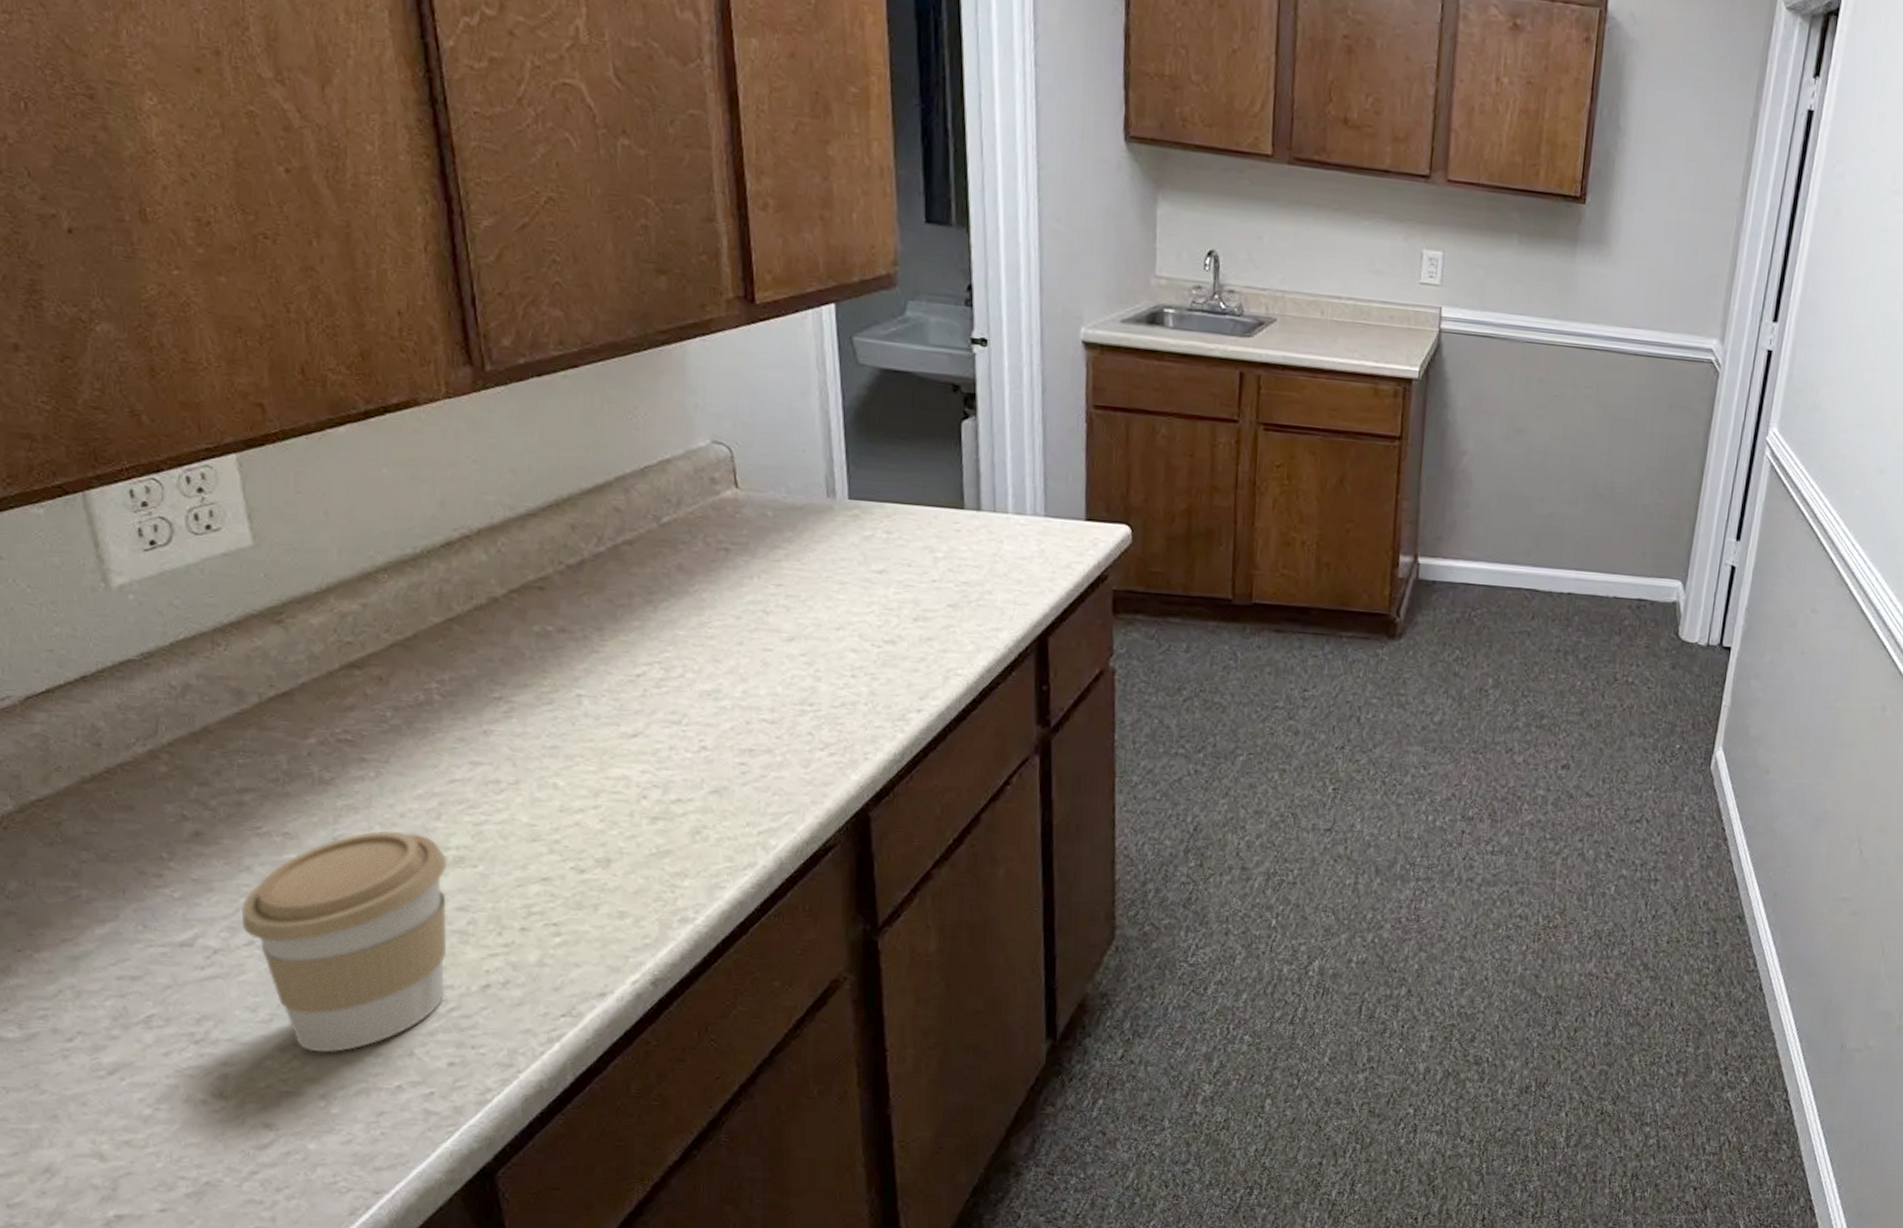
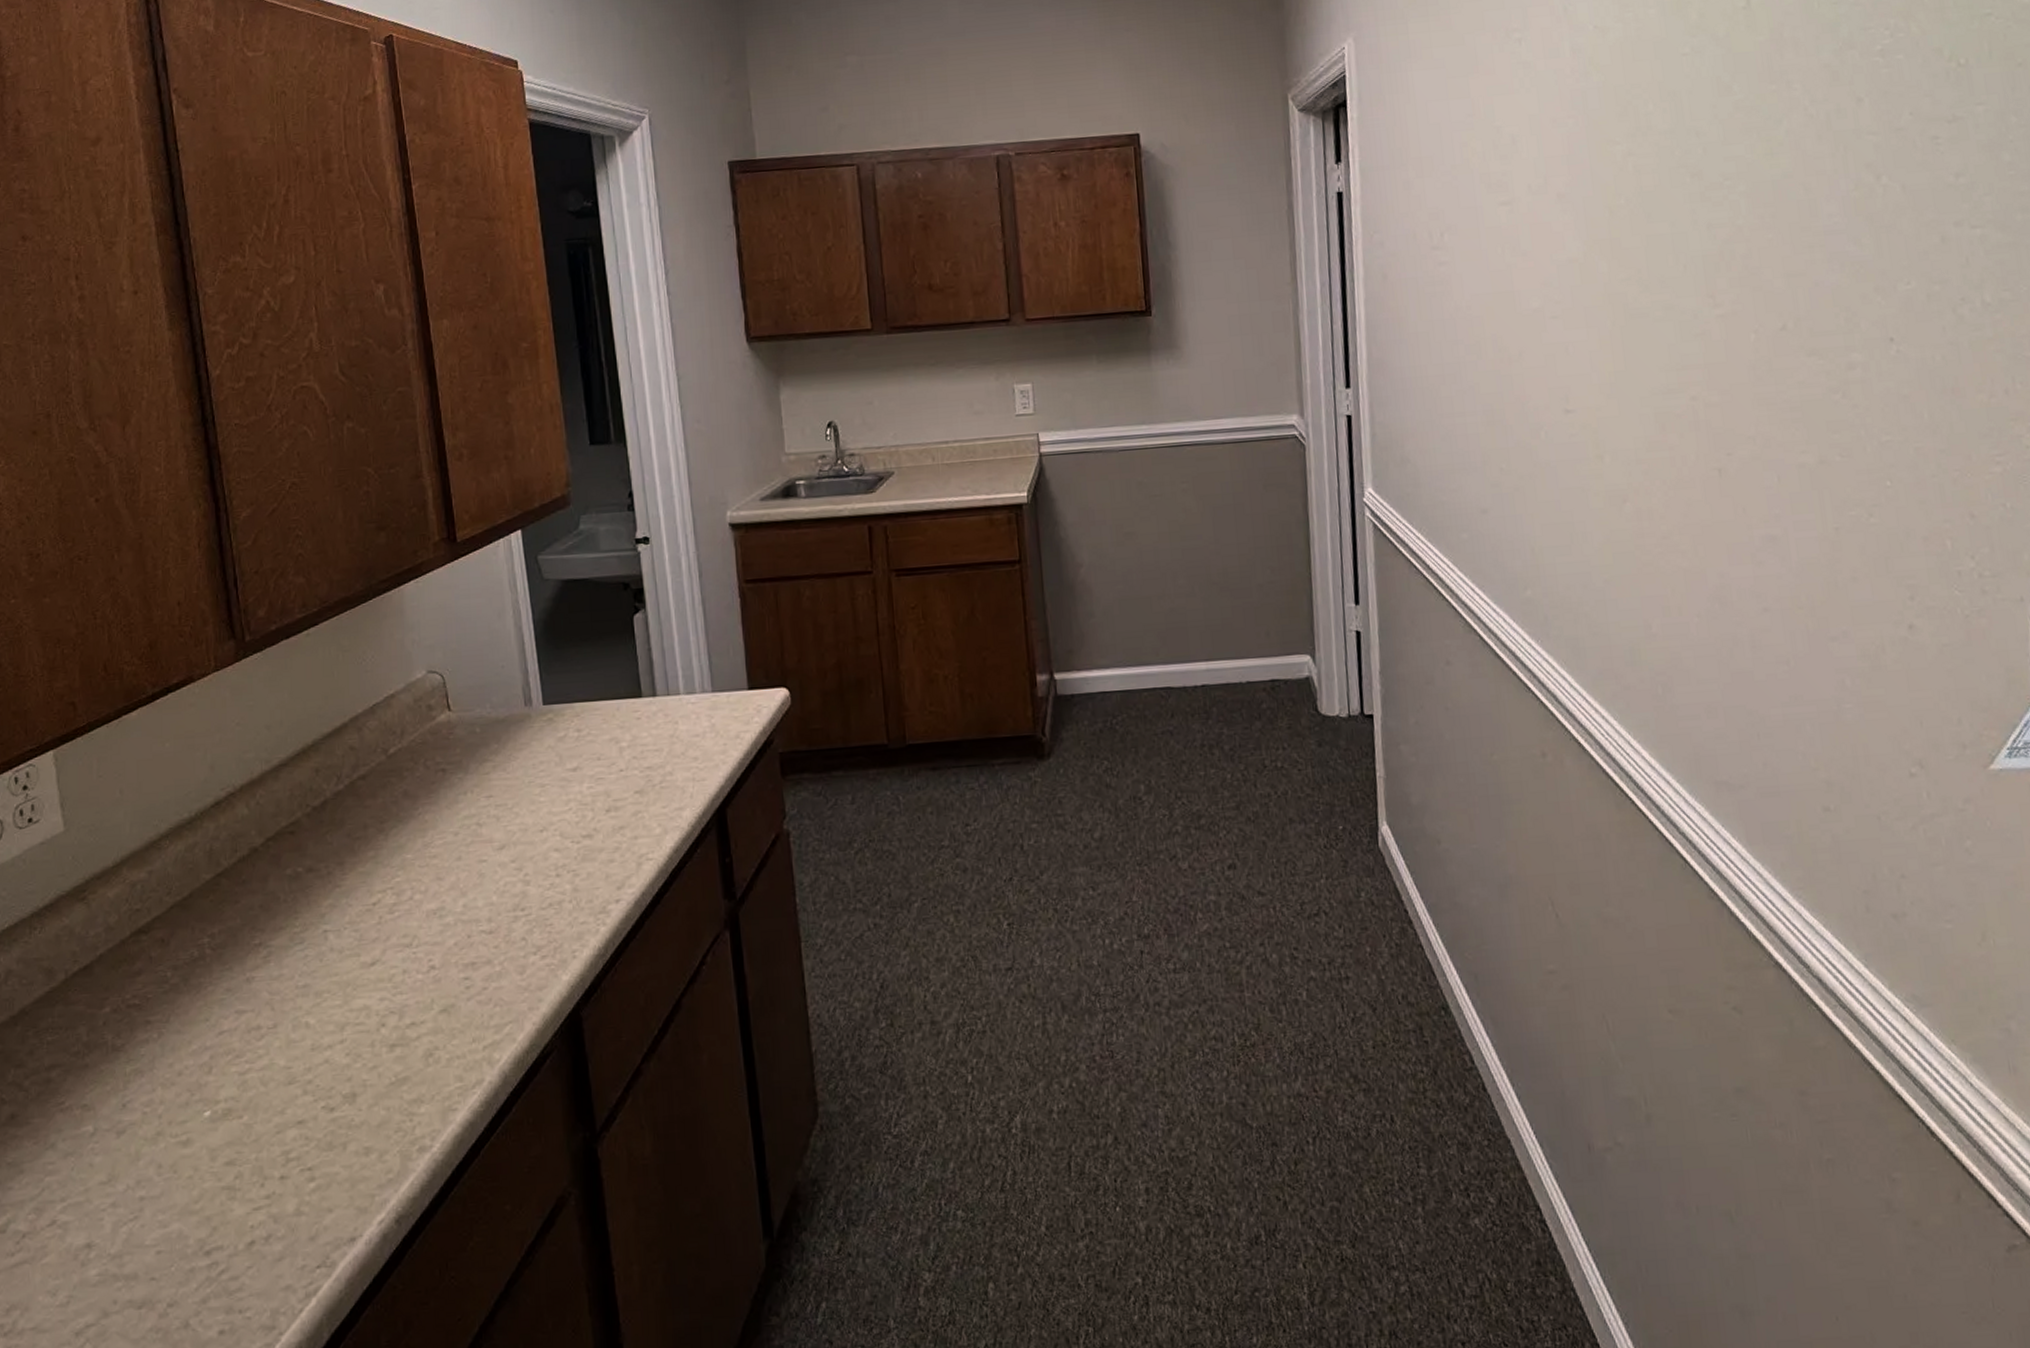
coffee cup: present [241,830,447,1053] -> none [46,1090,218,1334]

